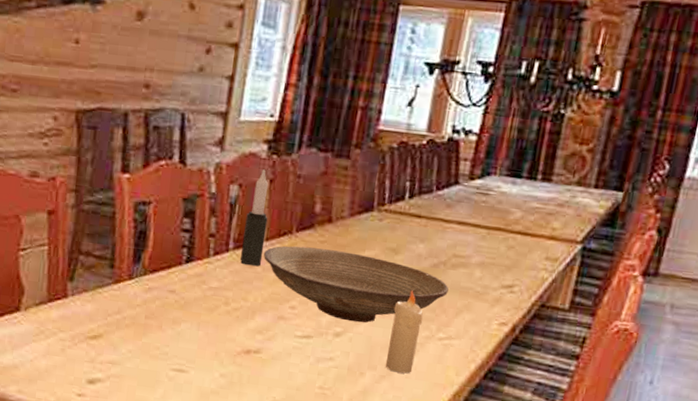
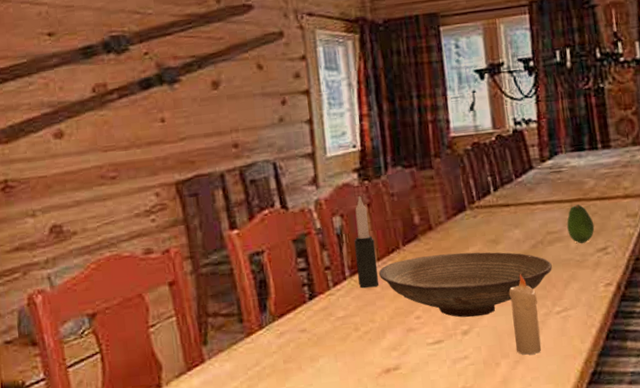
fruit: none [476,233,508,275] -> present [567,205,595,243]

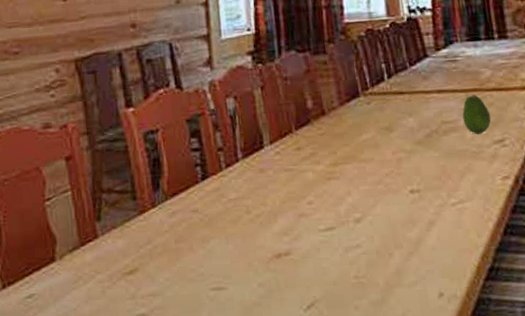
candle: present [354,196,379,288] -> none [247,79,272,170]
decorative bowl: present [378,252,552,318] -> none [271,139,448,205]
candle: present [509,274,542,355] -> none [402,163,437,247]

